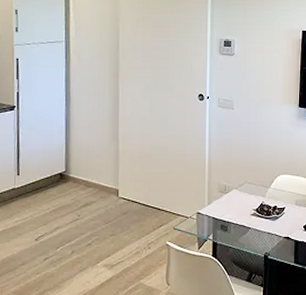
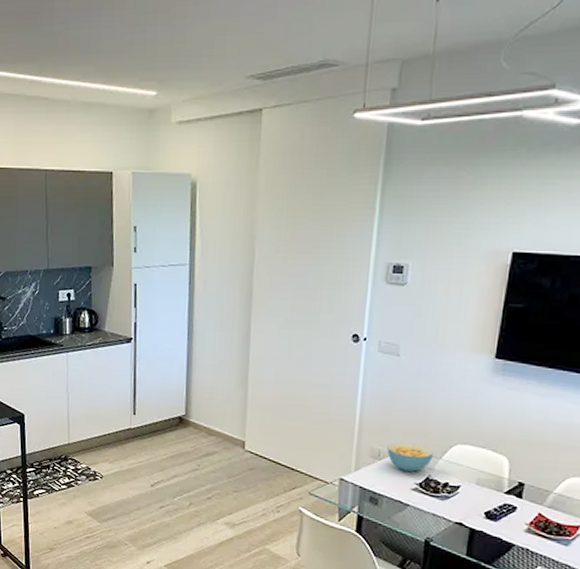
cereal bowl: none [231,178,264,201] -> present [387,442,434,473]

